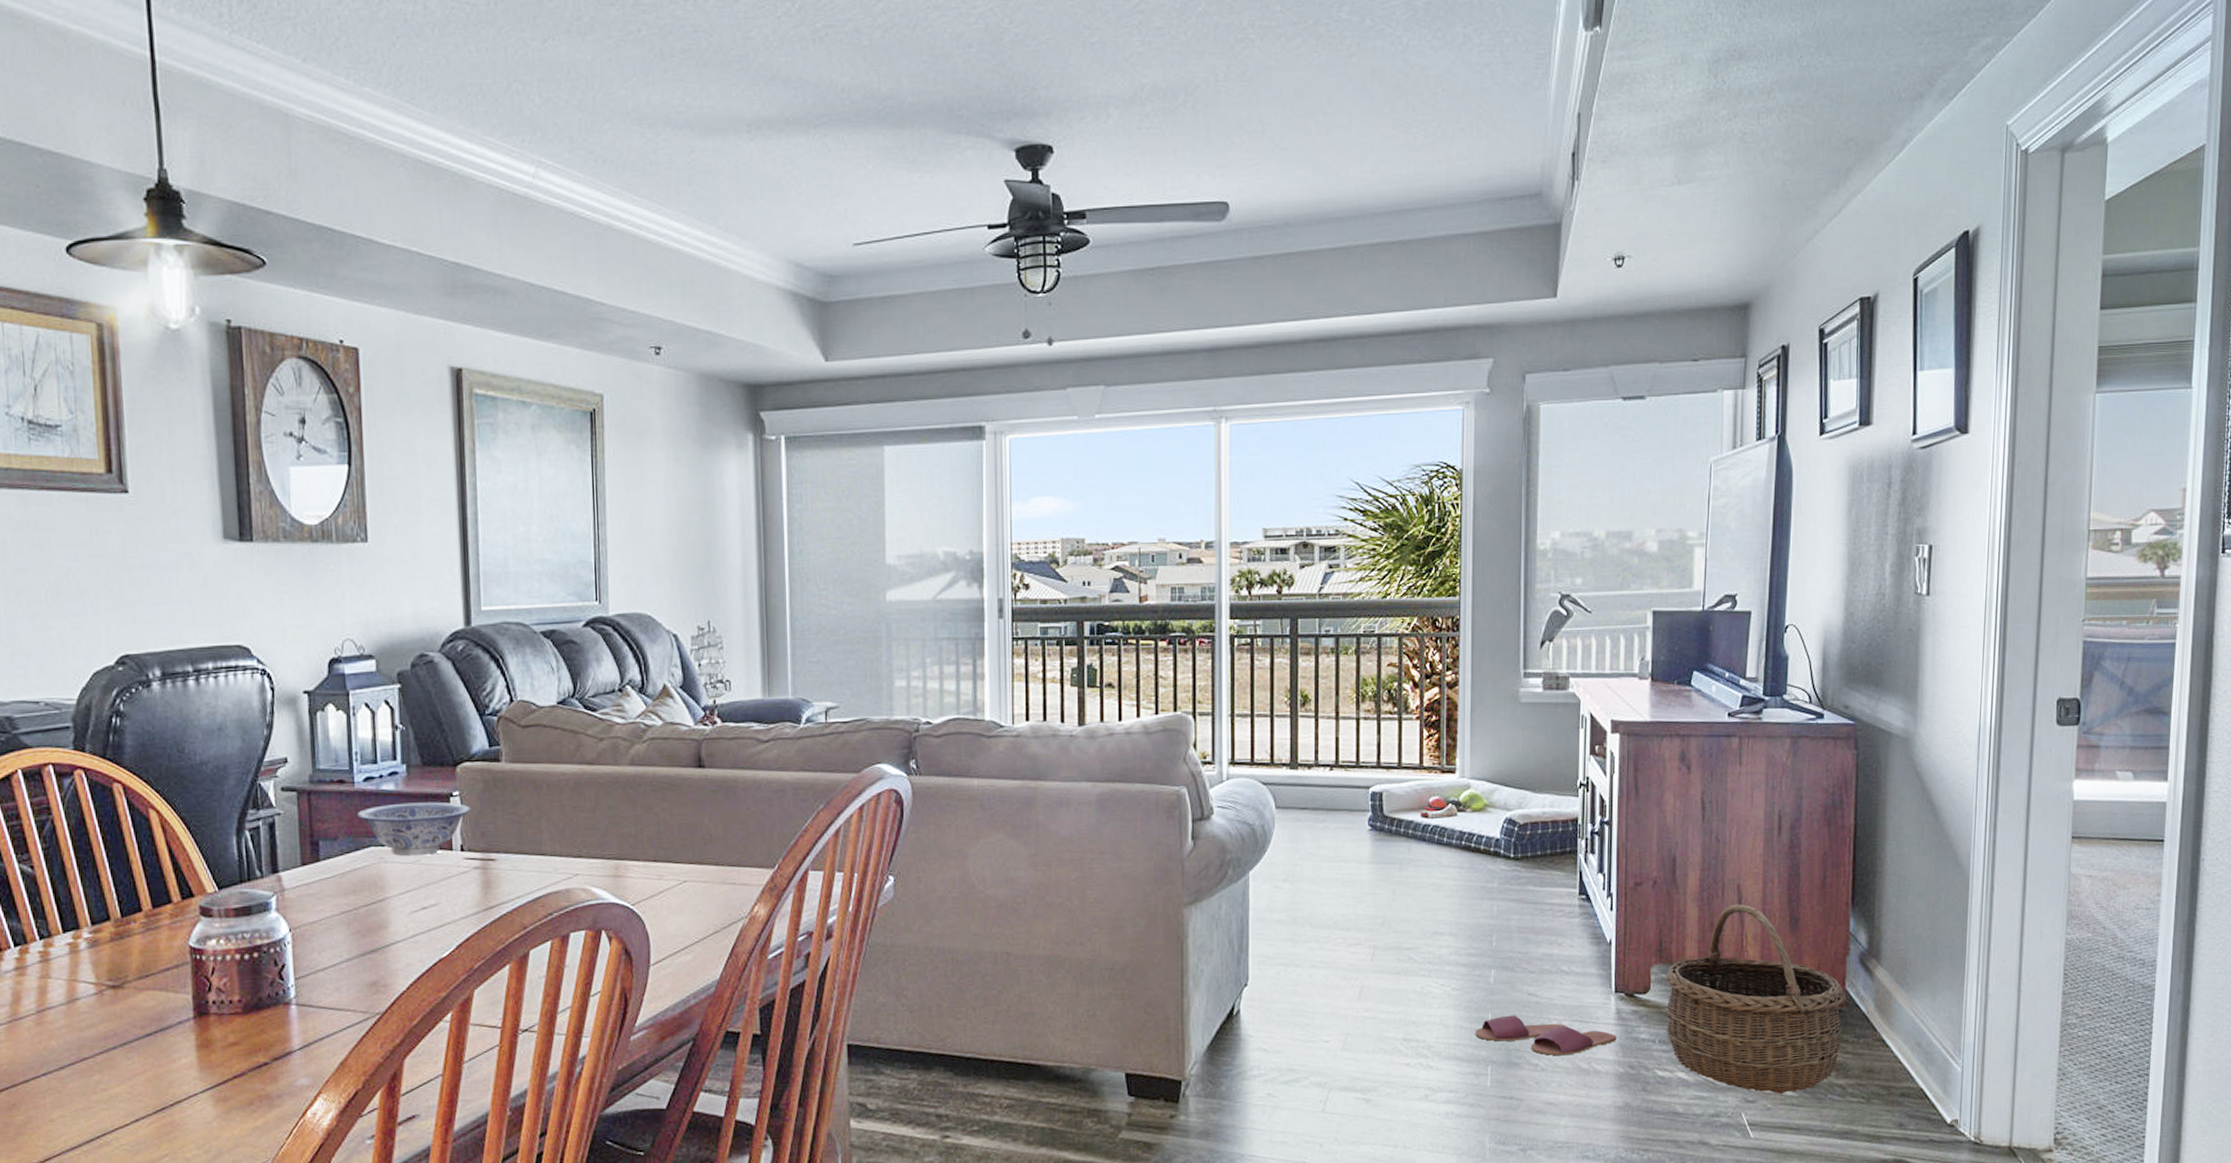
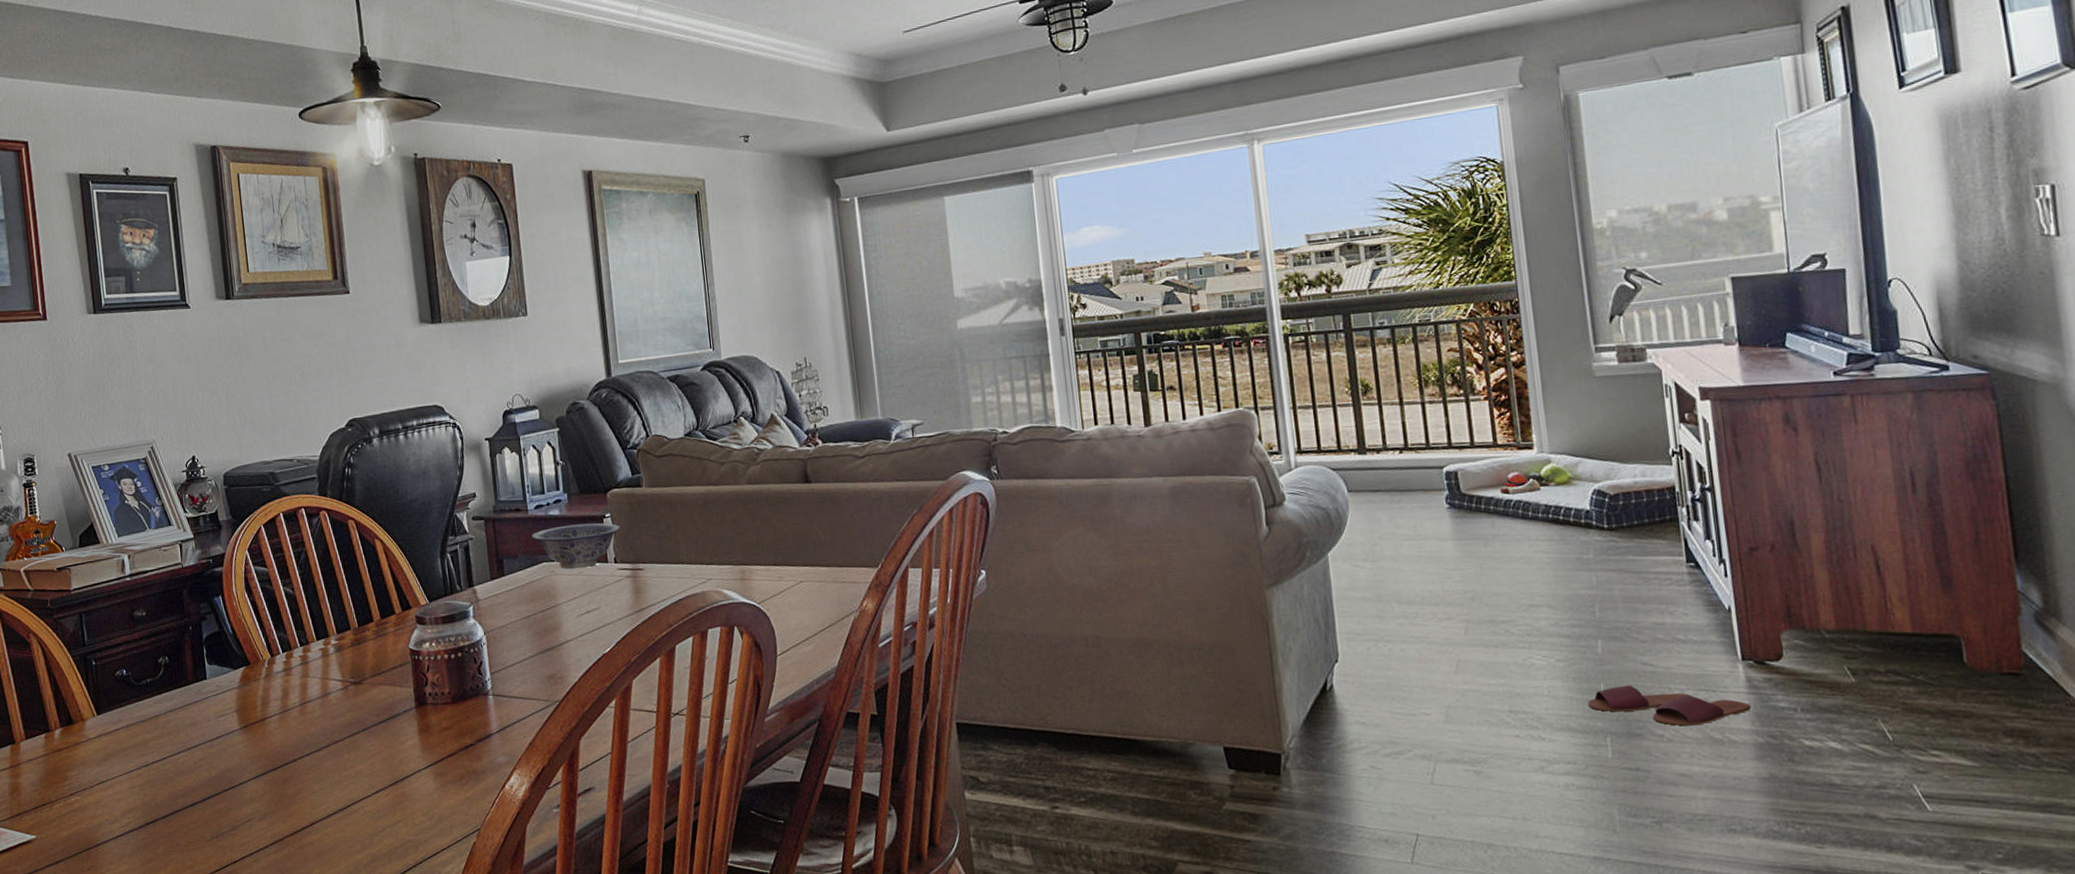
wicker basket: present [1665,904,1844,1095] -> none [1799,565,2027,765]

